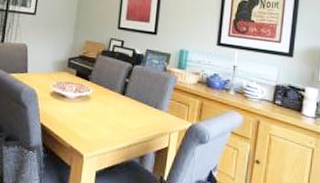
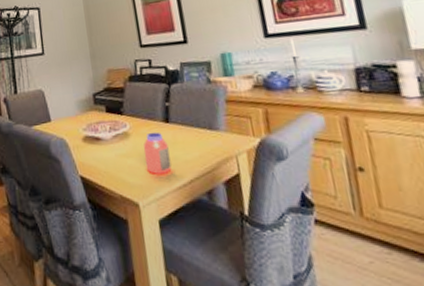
jar: none [97,100,119,136] -> present [143,132,172,174]

